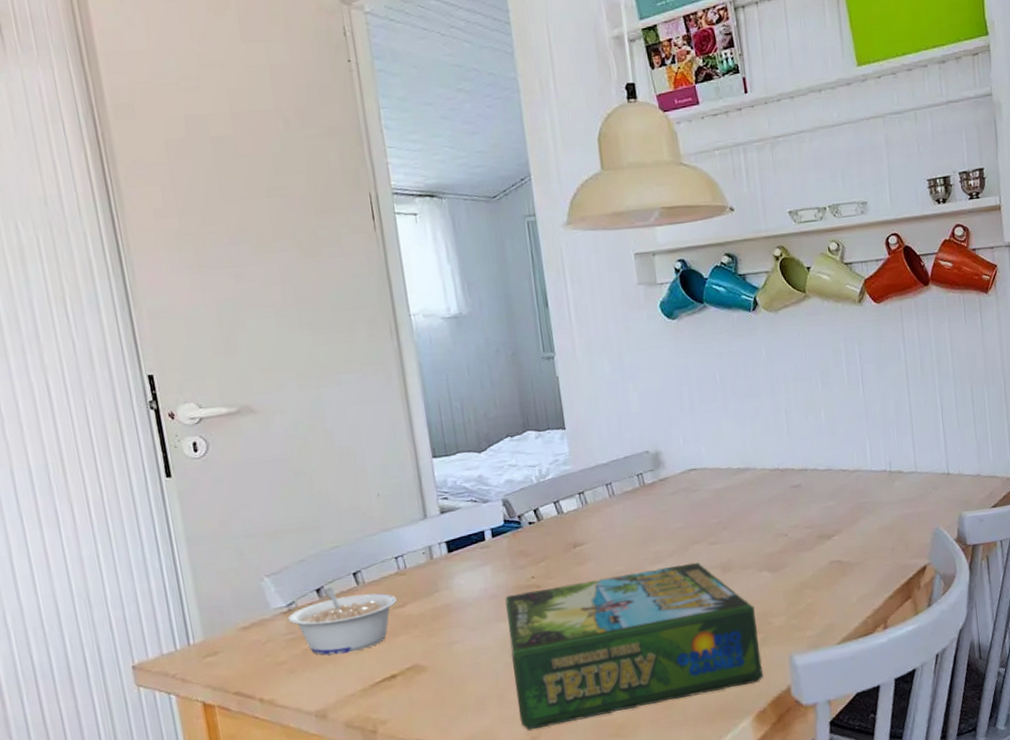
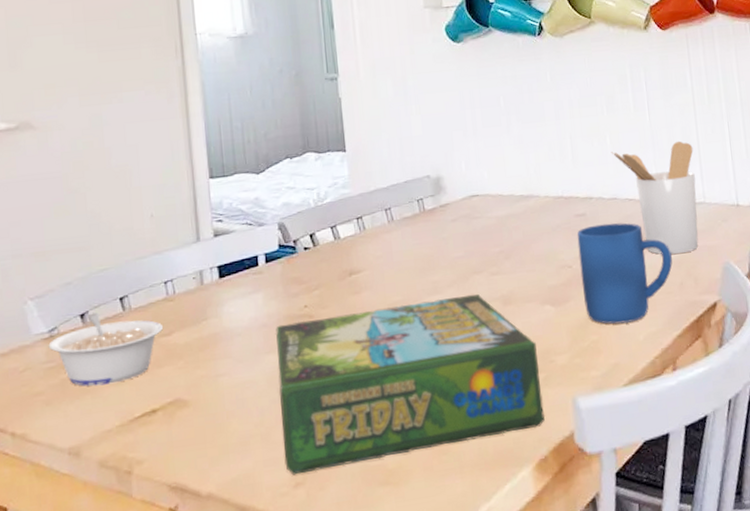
mug: none [792,492,885,588] -> present [577,223,673,324]
utensil holder: none [825,412,910,522] -> present [610,141,699,254]

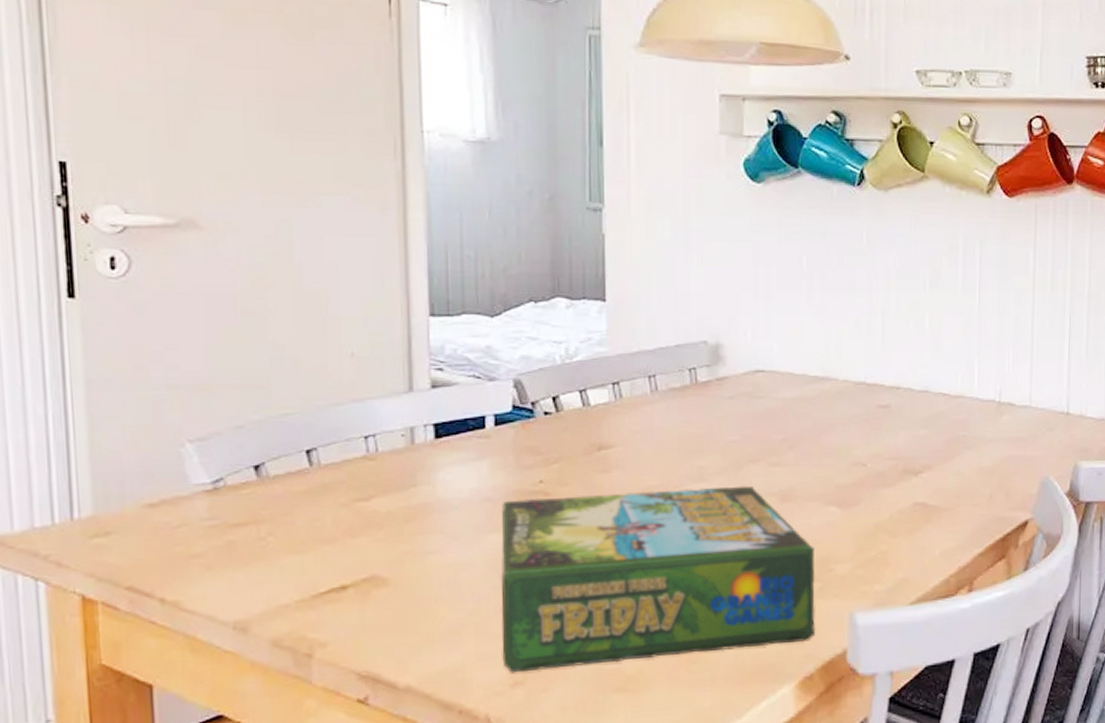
legume: present [48,312,164,387] -> none [211,465,361,552]
mug: present [577,223,673,324] -> none [875,419,984,535]
utensil holder: present [610,141,699,254] -> none [928,331,1025,462]

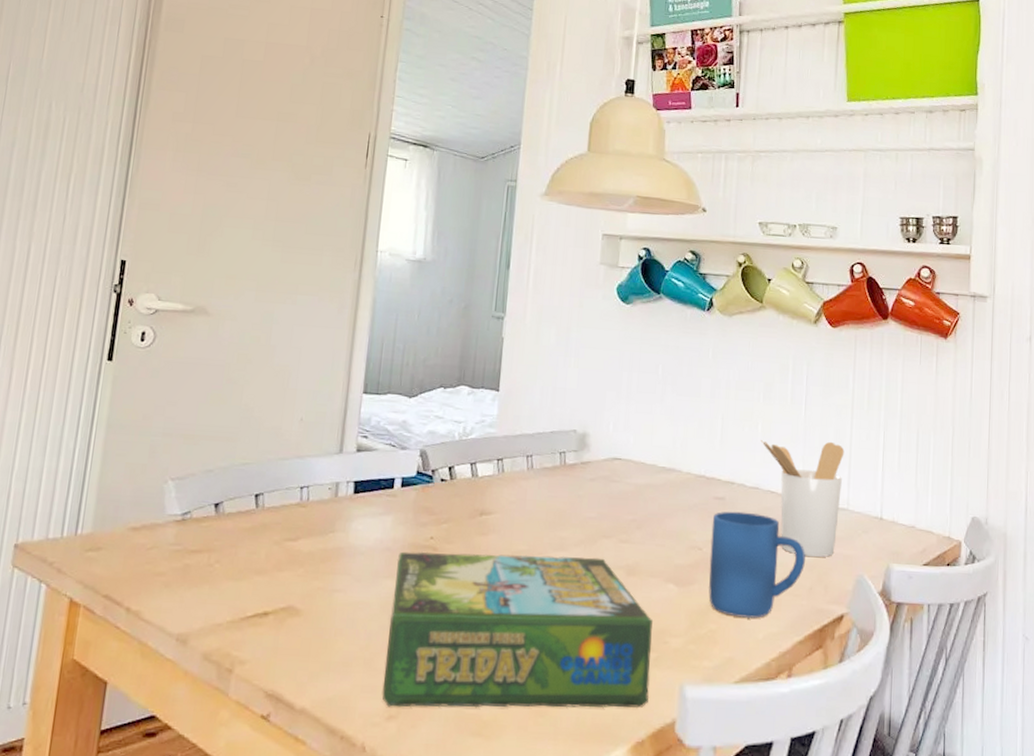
mug: none [875,419,984,535] -> present [708,511,805,618]
utensil holder: none [928,331,1025,462] -> present [760,440,845,557]

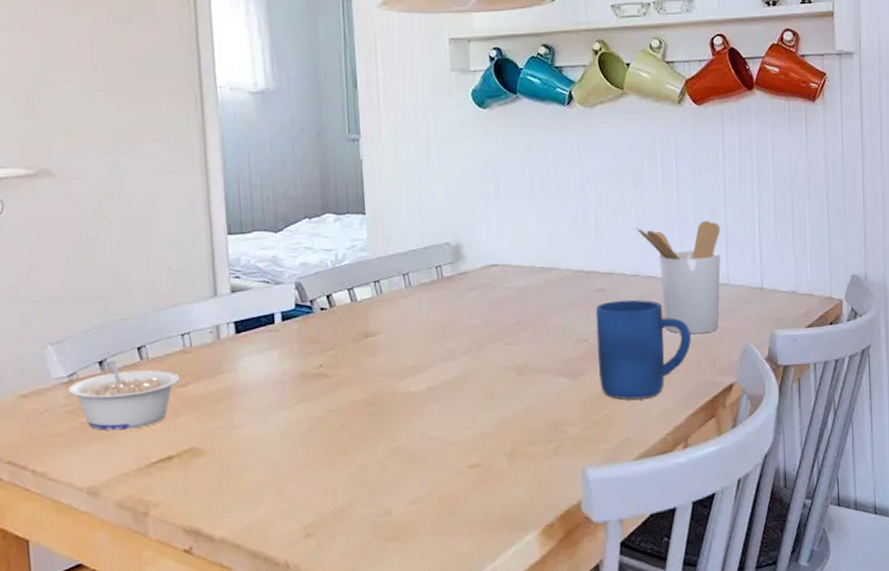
legume: none [178,504,292,578] -> present [67,360,180,431]
board game: present [382,551,654,708] -> none [290,362,553,526]

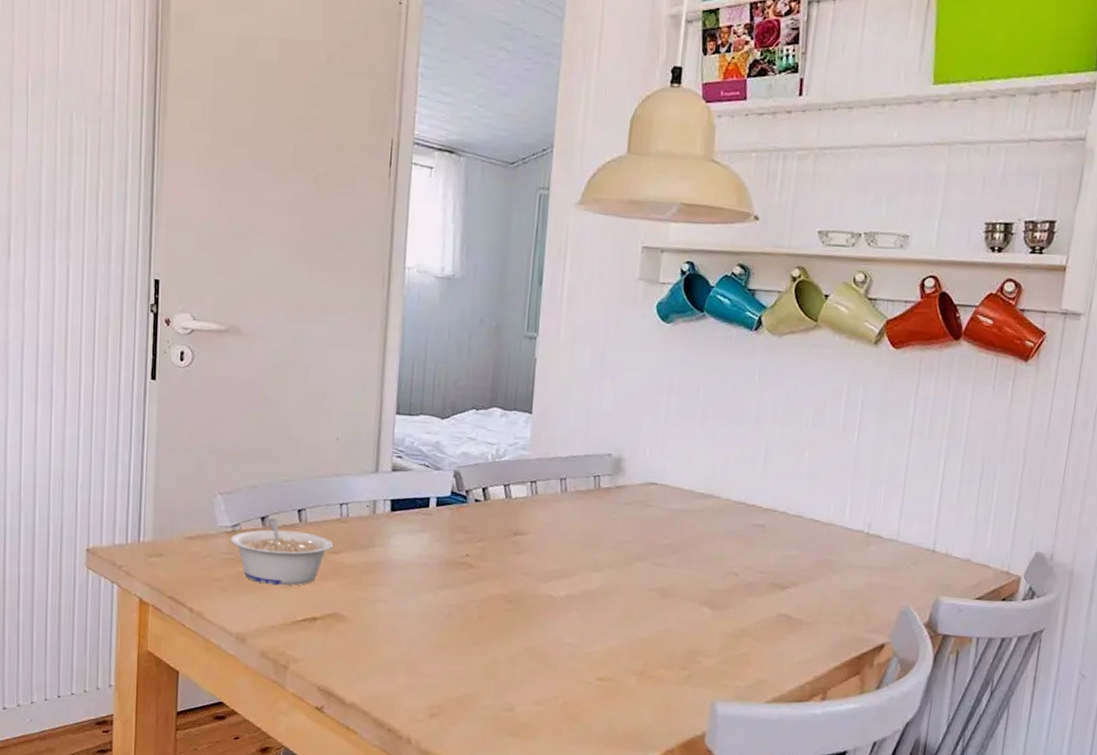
mug: present [595,300,691,400] -> none [744,538,848,643]
utensil holder: present [635,220,721,334] -> none [806,468,899,587]

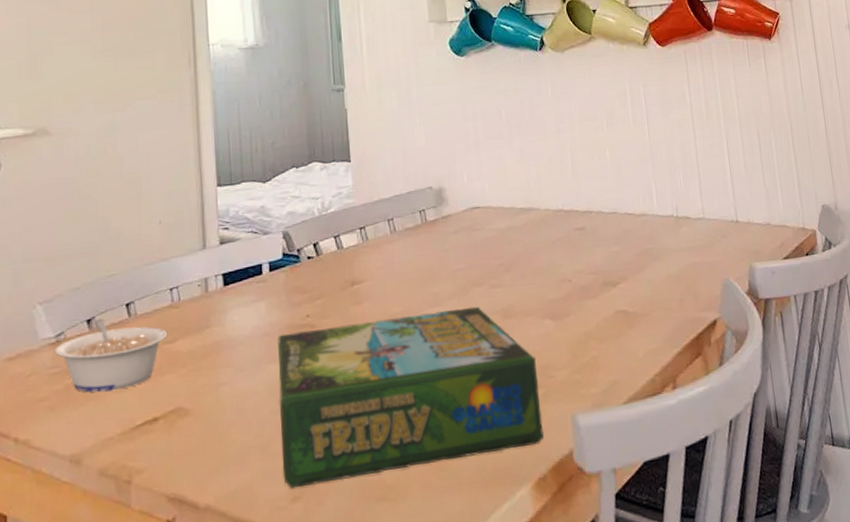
board game: none [424,567,687,720] -> present [278,306,544,489]

